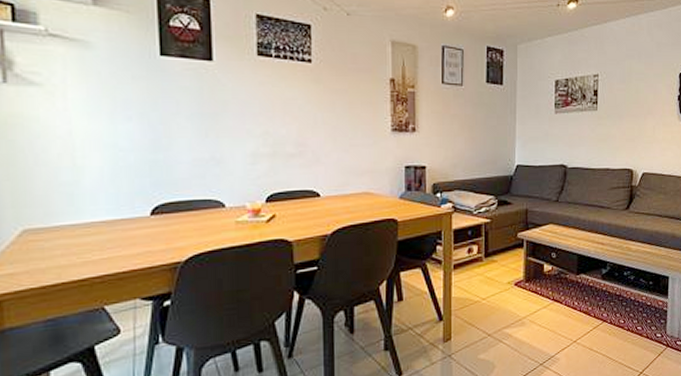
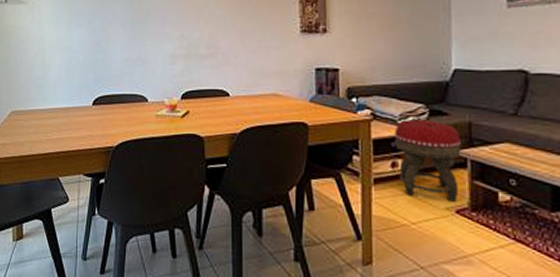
footstool: none [471,209,520,277] -> present [394,120,461,202]

